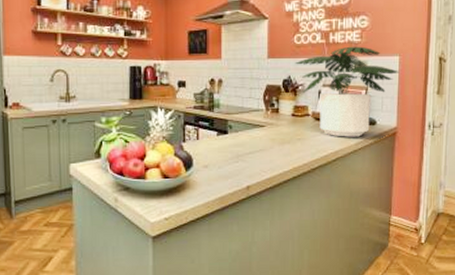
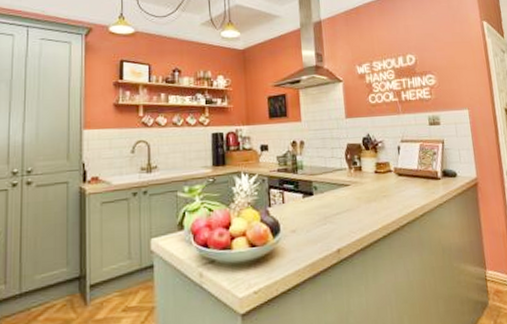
potted plant: present [294,46,400,137] -> none [372,102,471,191]

